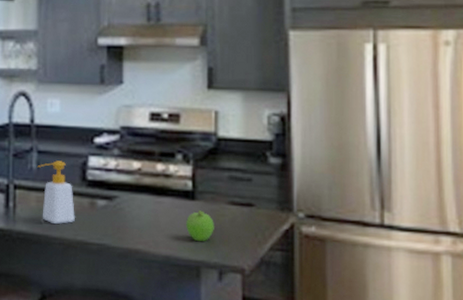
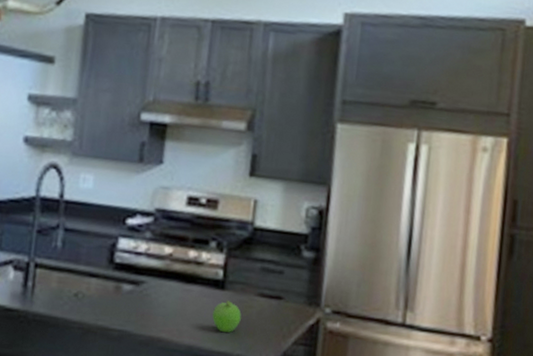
soap bottle: present [37,160,75,225] -> none [62,240,99,308]

